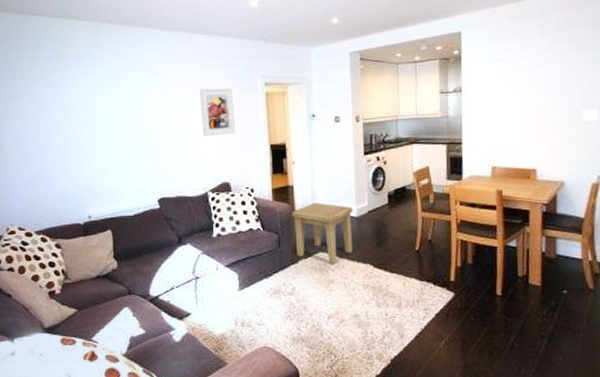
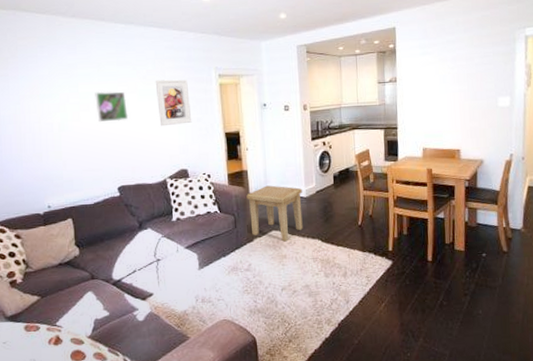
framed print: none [138,99,171,132] -> present [95,91,129,123]

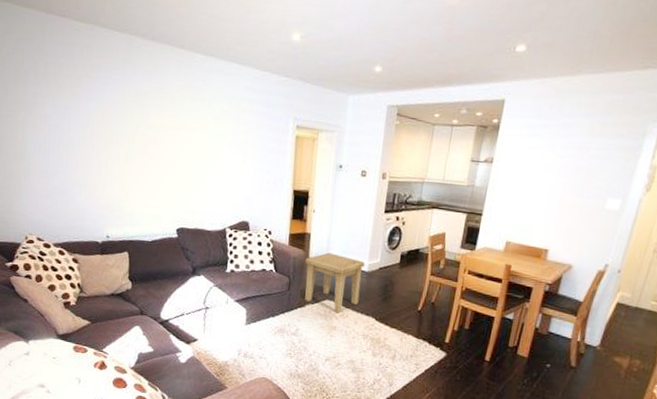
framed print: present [95,91,129,123] -> none [164,125,197,161]
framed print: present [155,79,192,127] -> none [227,122,263,174]

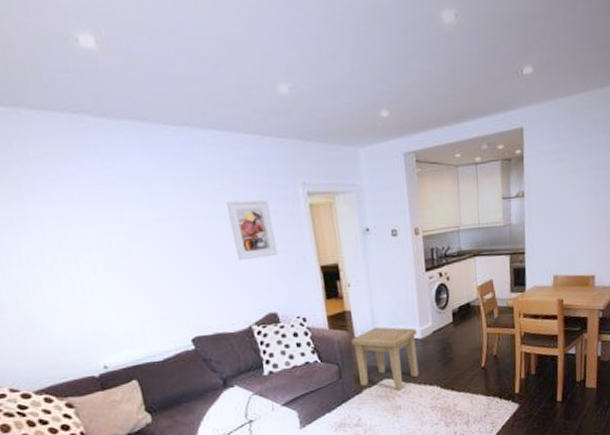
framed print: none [227,122,263,174] -> present [226,199,278,261]

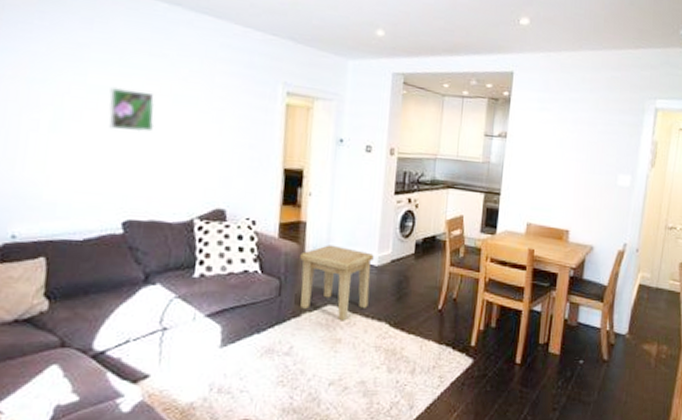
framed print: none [147,217,196,259] -> present [108,86,155,132]
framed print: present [226,199,278,261] -> none [197,85,244,149]

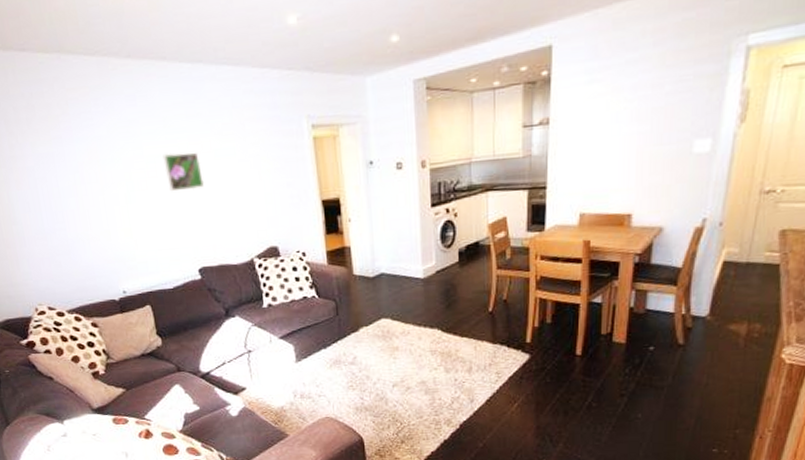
side table: present [300,245,374,321] -> none [350,264,419,332]

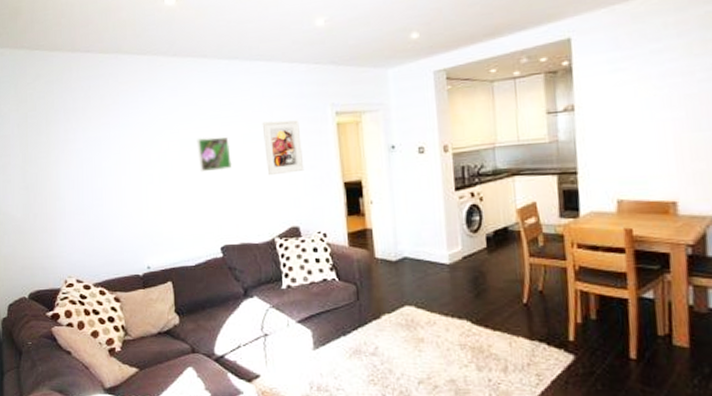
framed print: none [233,133,281,195] -> present [262,120,305,176]

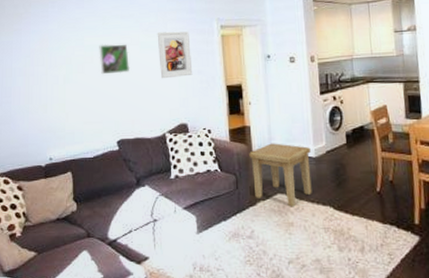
side table: none [371,248,446,321] -> present [249,143,312,207]

